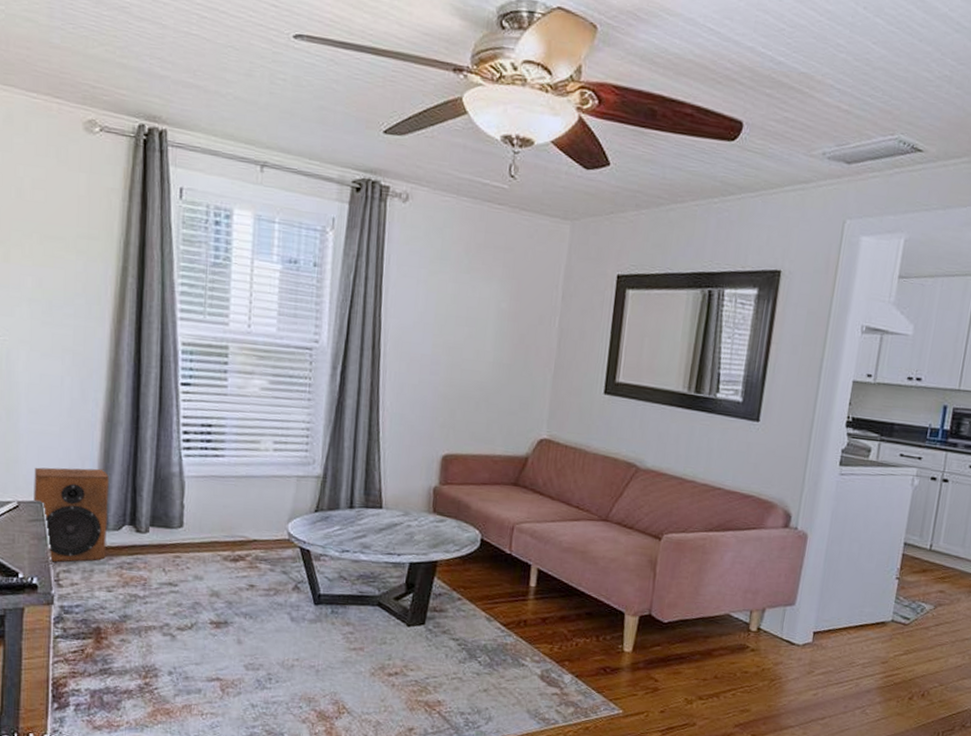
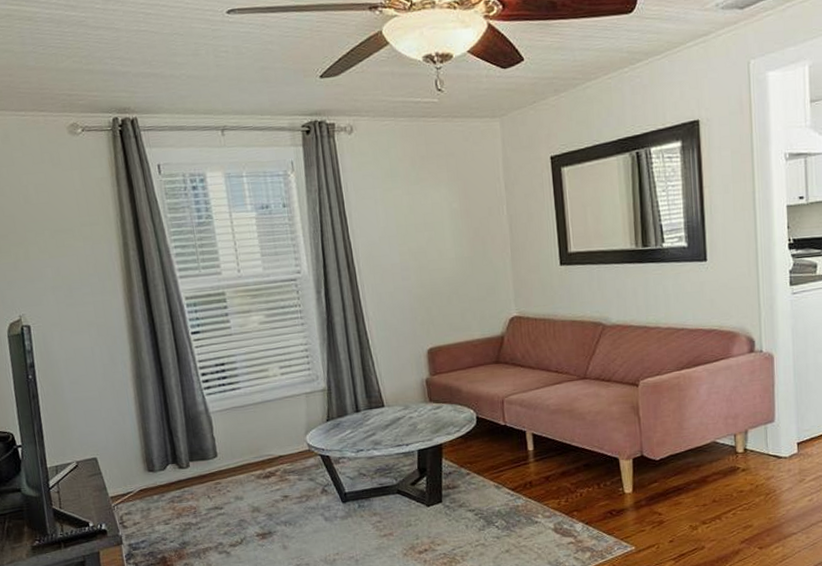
speaker: present [33,467,109,562] -> none [84,420,158,508]

